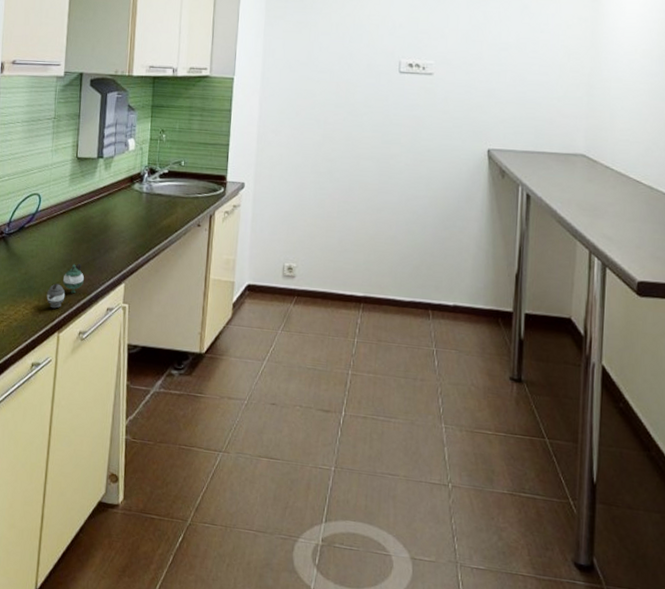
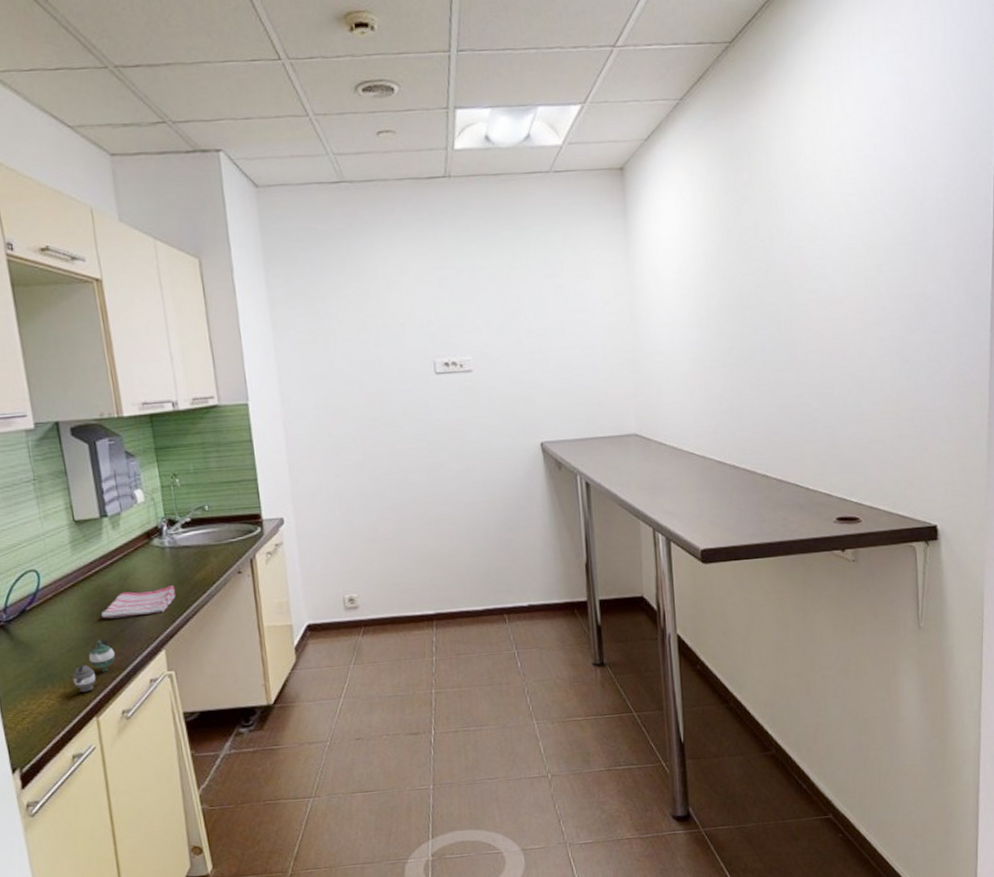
dish towel: none [80,226,143,250] -> present [101,585,176,619]

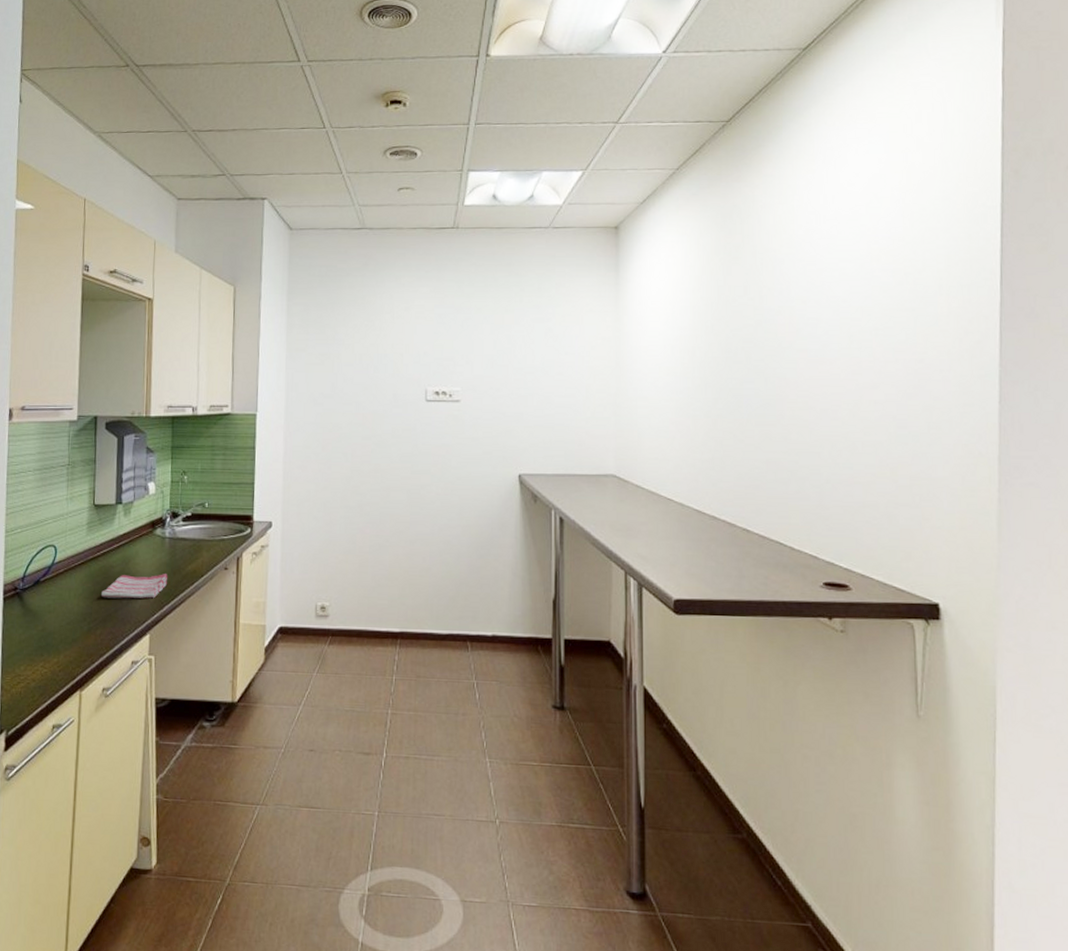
teapot: present [72,638,116,693] -> none [66,616,107,666]

